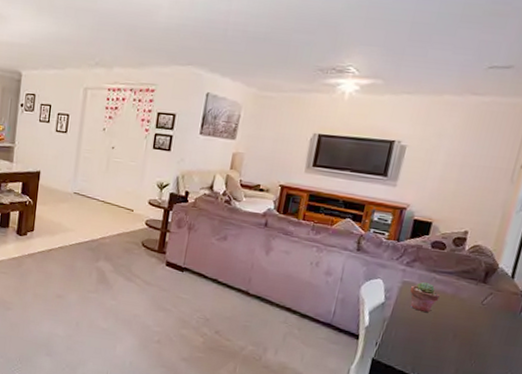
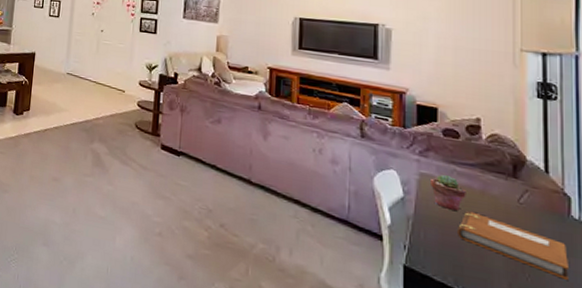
notebook: none [423,312,511,364] -> present [458,211,569,280]

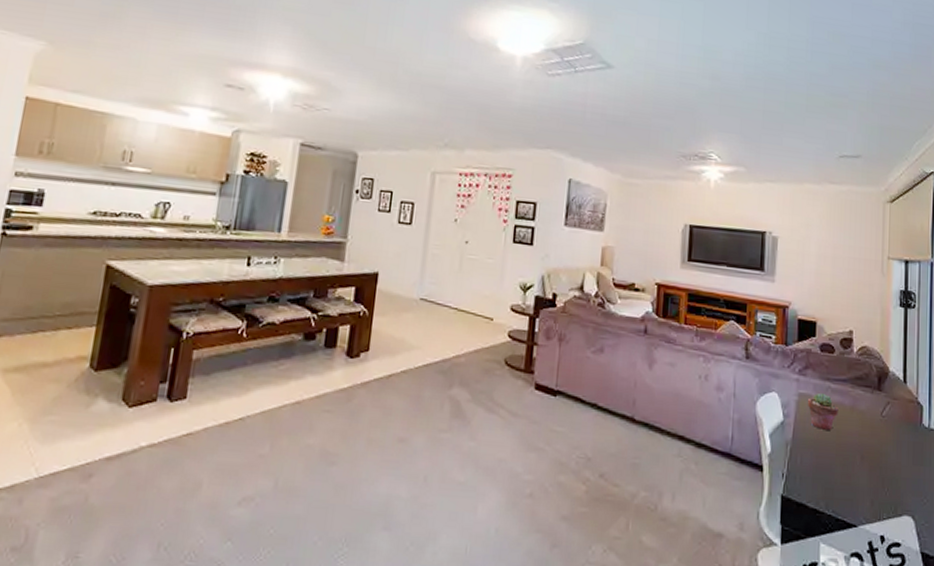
notebook: present [458,211,569,280] -> none [830,429,919,489]

